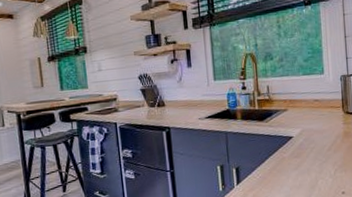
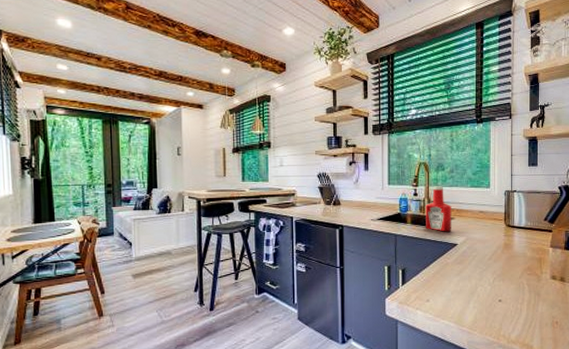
ketchup bottle: none [256,76,286,125] -> present [426,186,452,232]

